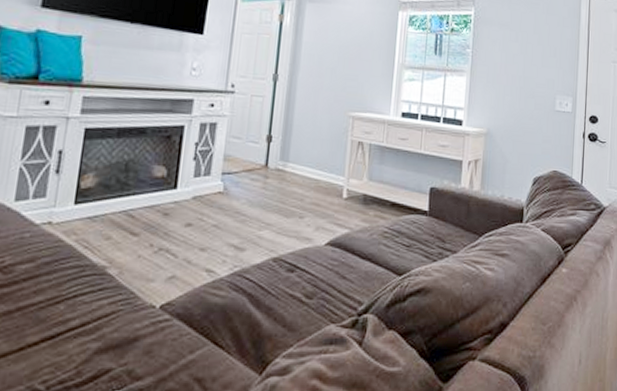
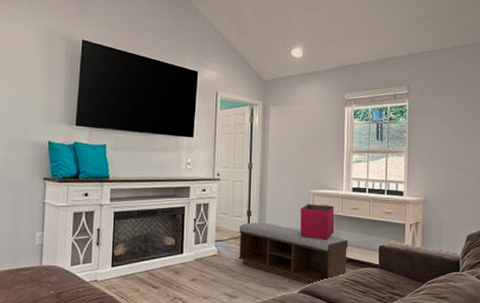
bench: none [250,150,393,236] -> present [238,222,349,286]
storage bin: none [333,130,379,178] -> present [300,204,335,240]

